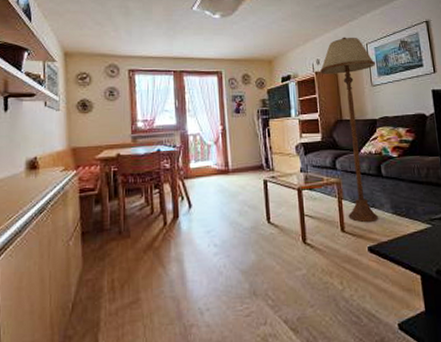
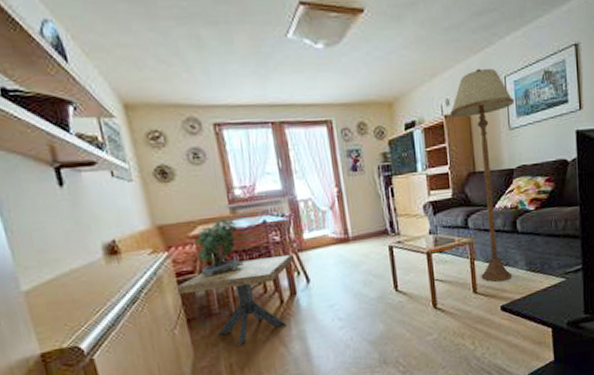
side table: none [76,180,181,262] -> present [174,254,295,346]
potted plant: none [100,146,136,195] -> present [196,219,243,278]

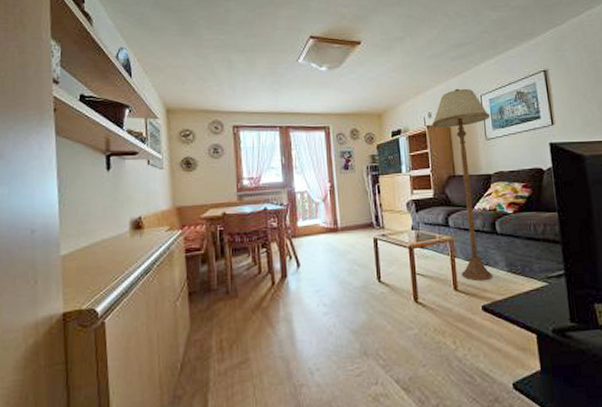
side table: present [174,254,295,346] -> none [182,239,289,322]
potted plant: present [196,219,243,278] -> none [206,204,243,255]

